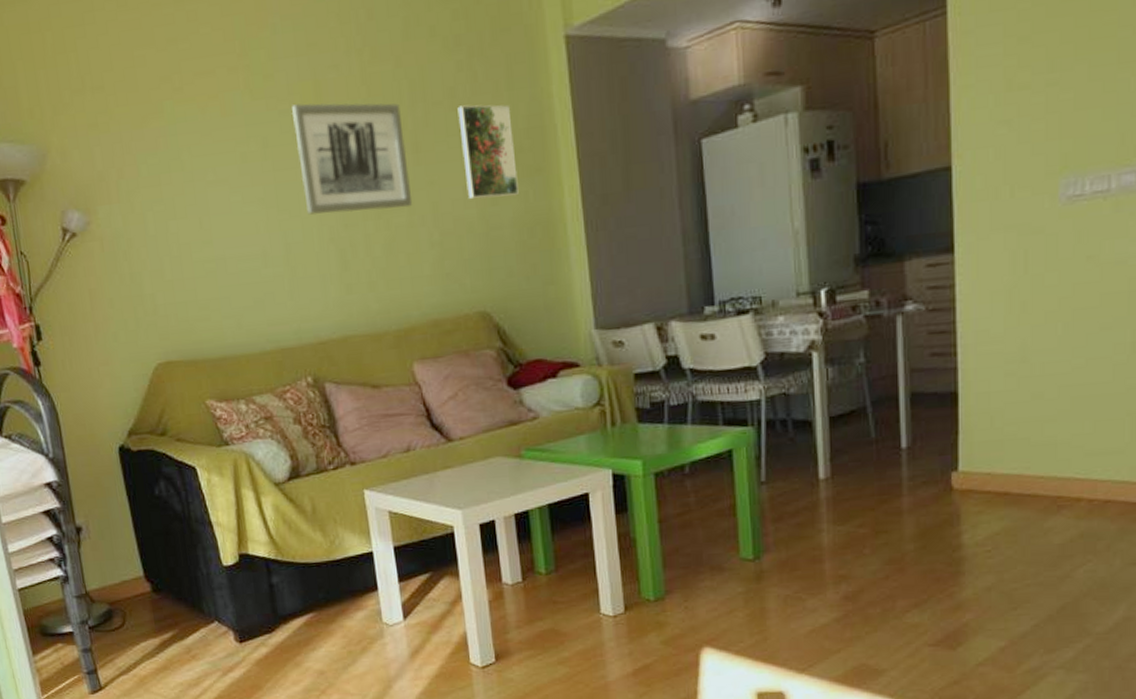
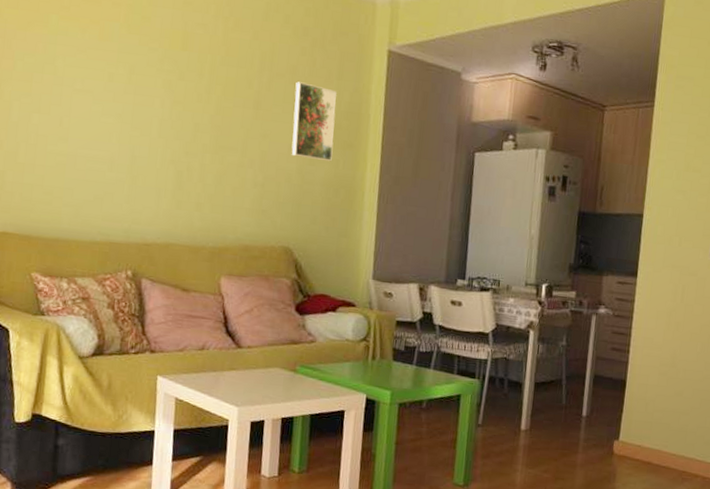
wall art: present [291,102,413,215] -> none [156,46,250,151]

